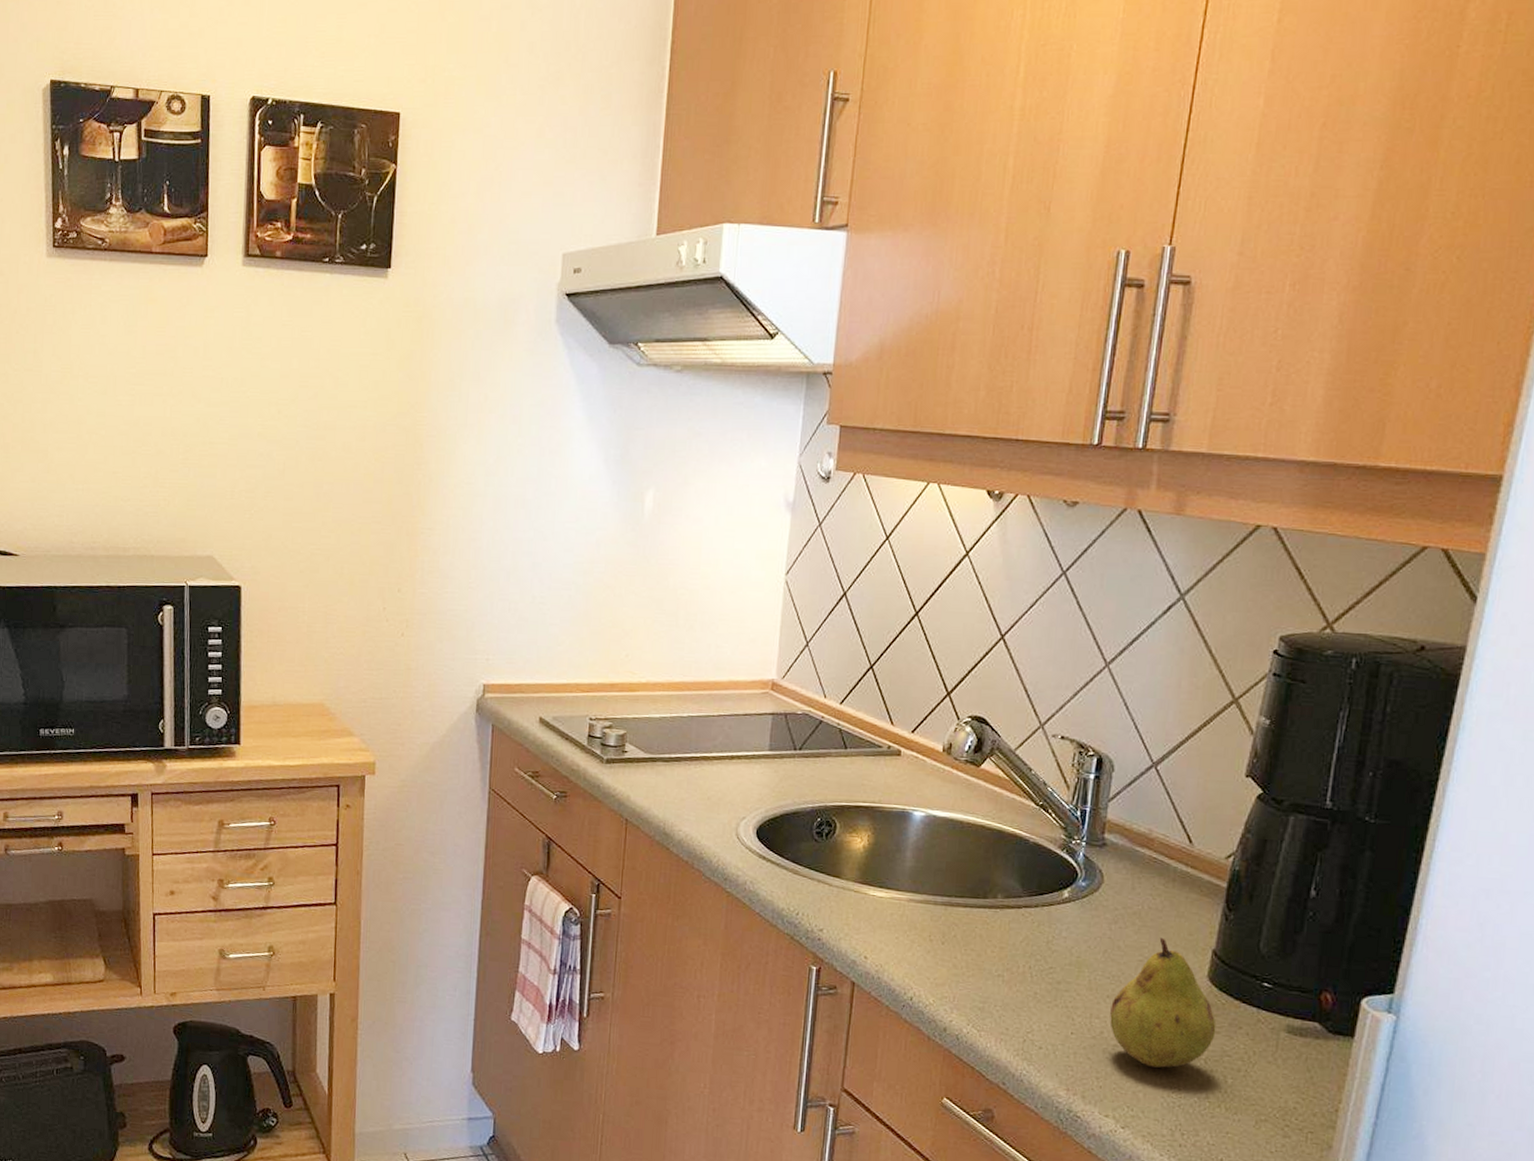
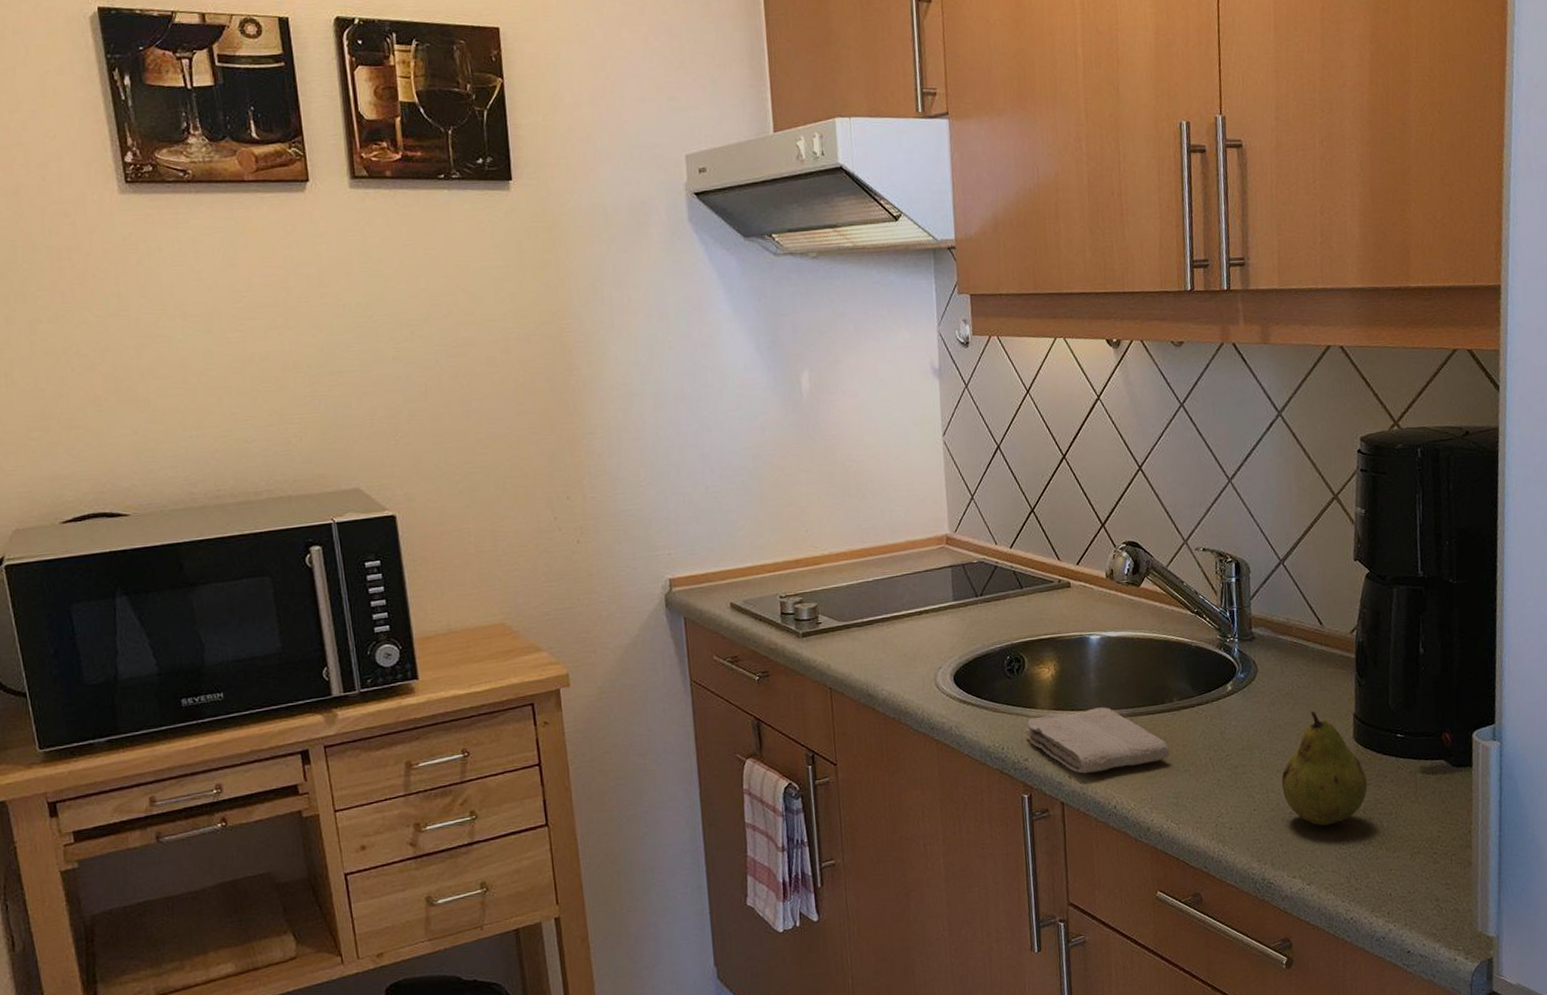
washcloth: none [824,887,984,960] -> present [1025,707,1170,774]

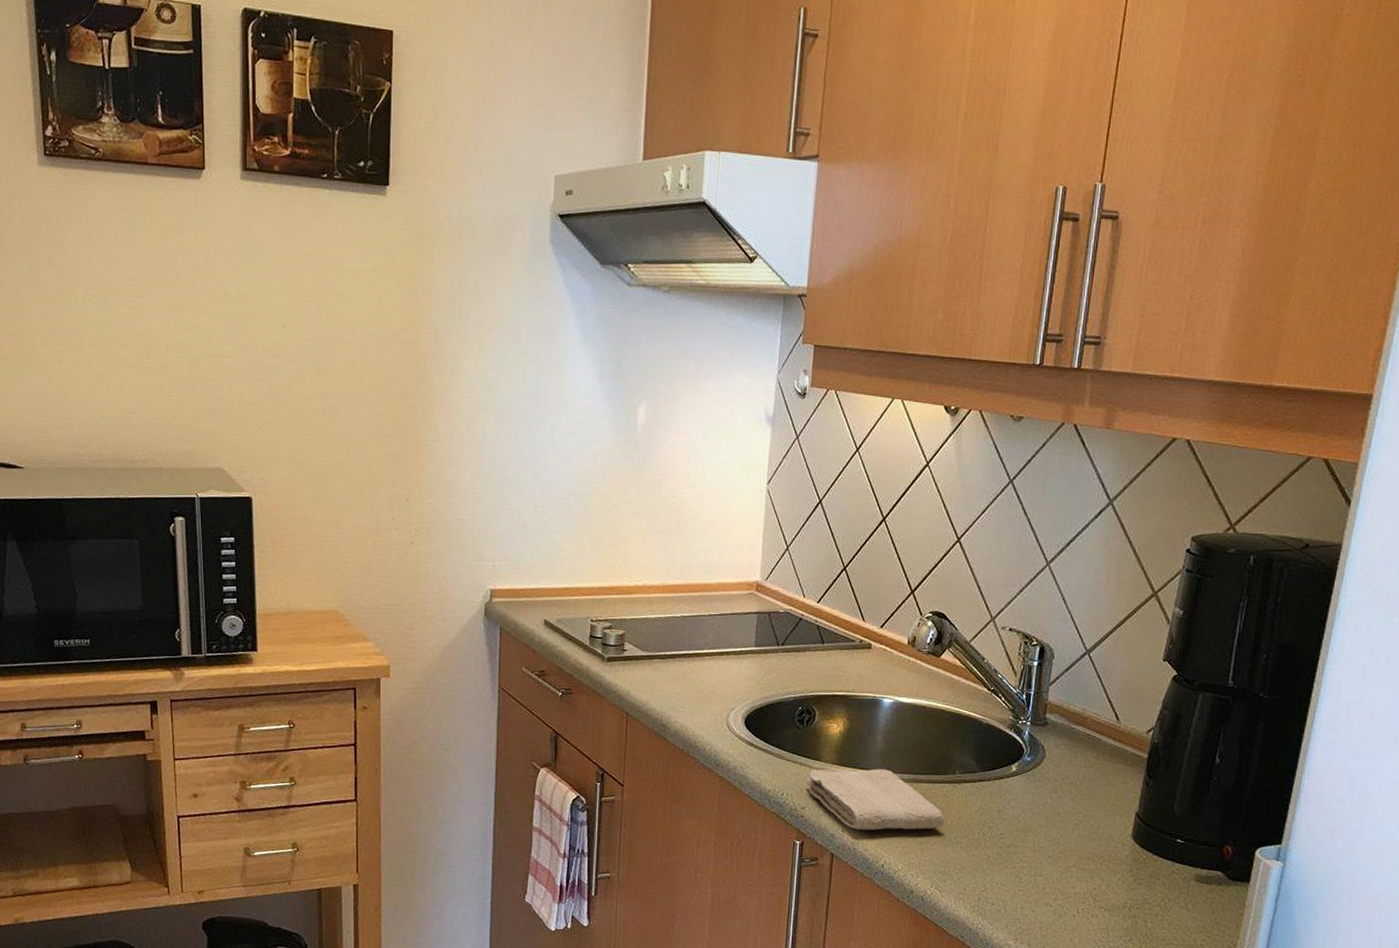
fruit: present [1281,711,1368,826] -> none [1051,803,1139,917]

